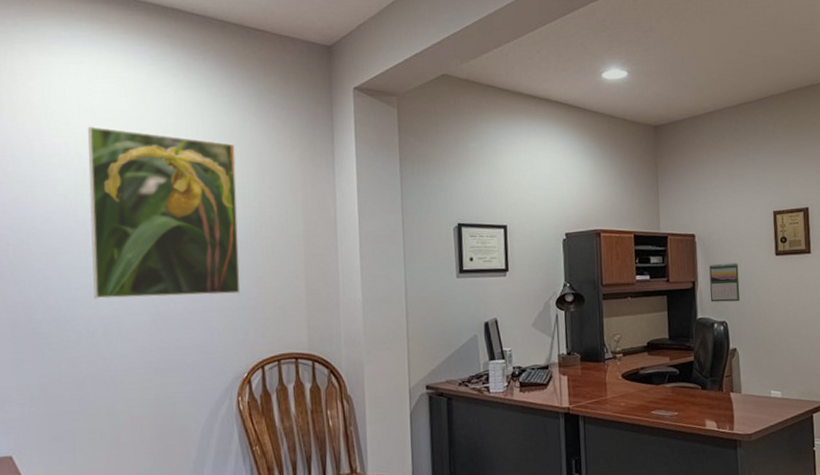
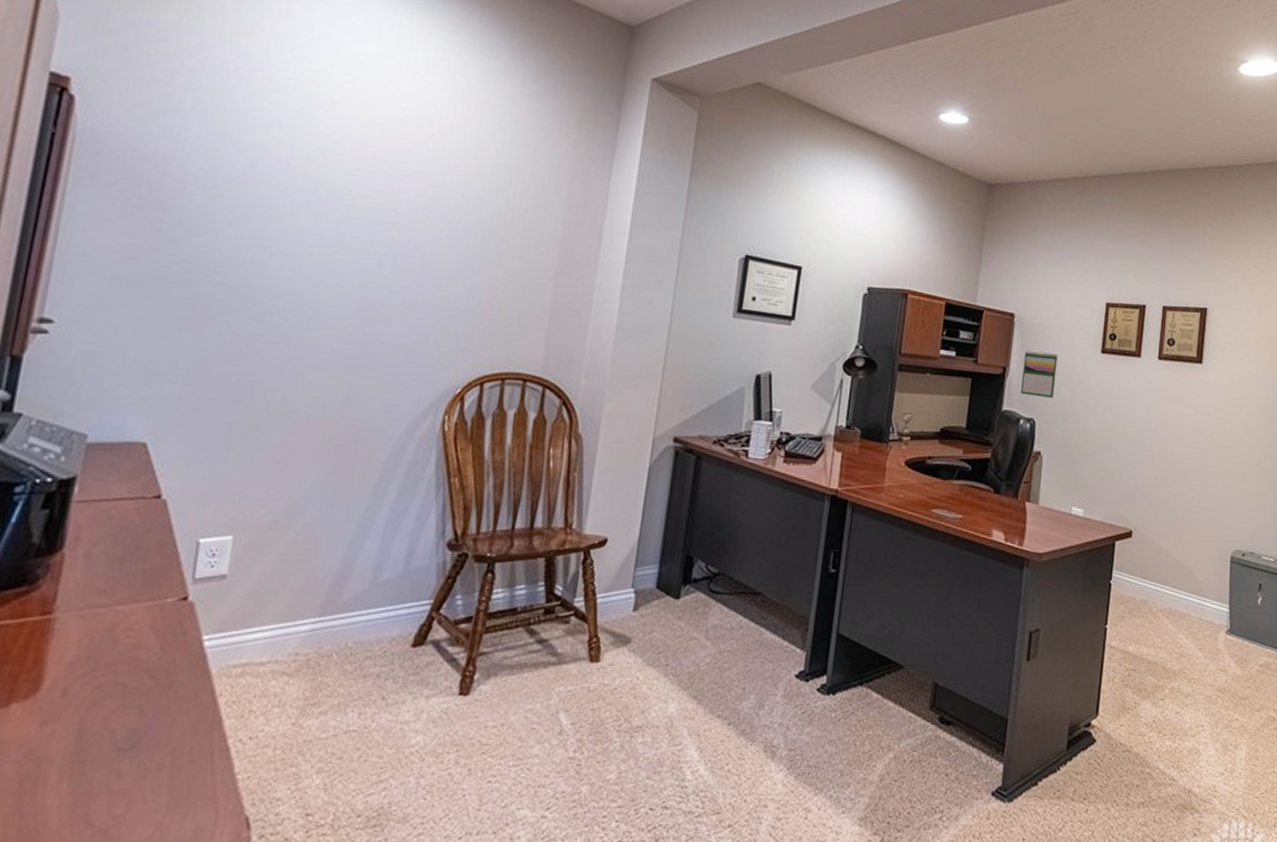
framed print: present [88,126,241,299] -> none [291,66,499,293]

